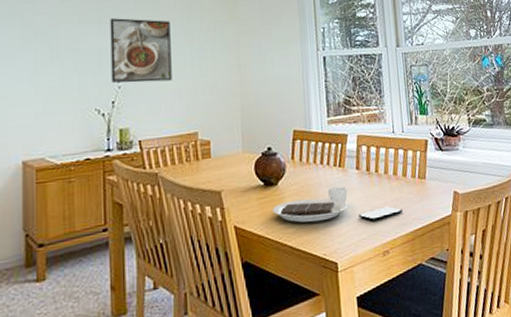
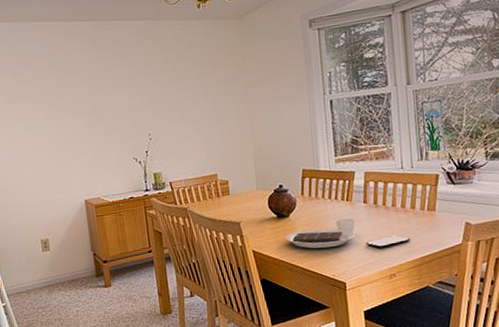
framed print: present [110,18,172,83] -> none [137,79,193,136]

